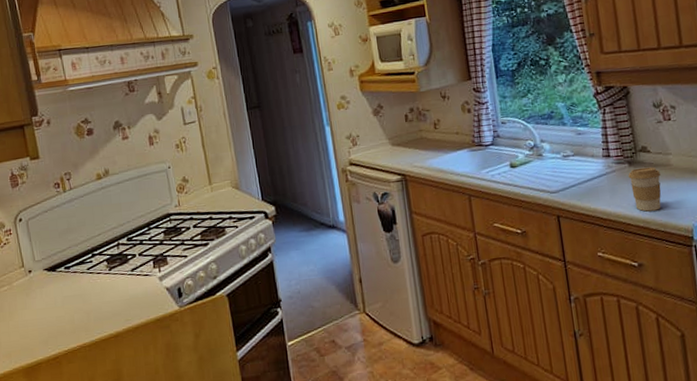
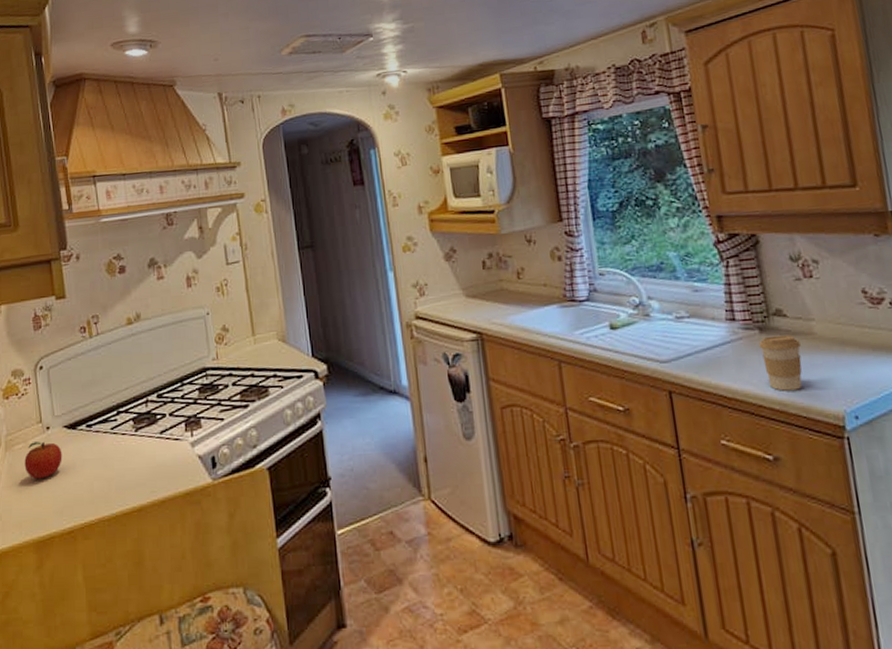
fruit: none [10,283,45,315] -> present [24,441,62,479]

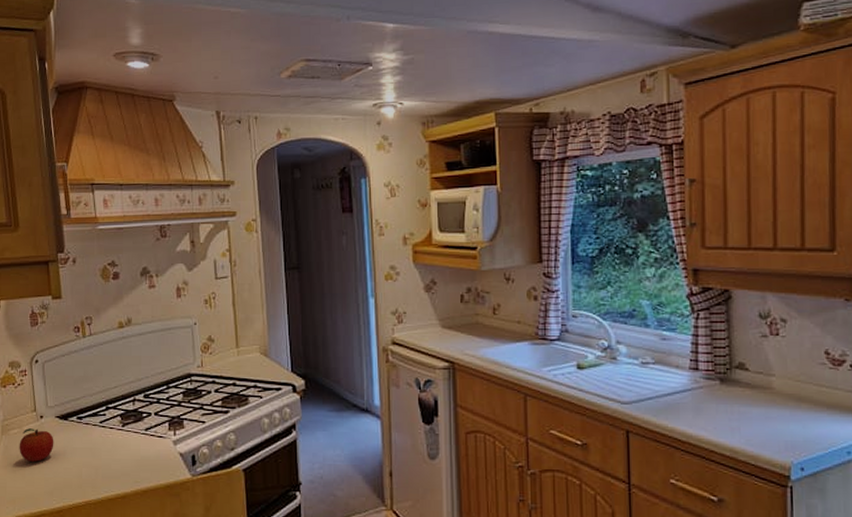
coffee cup: present [759,335,803,391] -> none [718,387,758,439]

